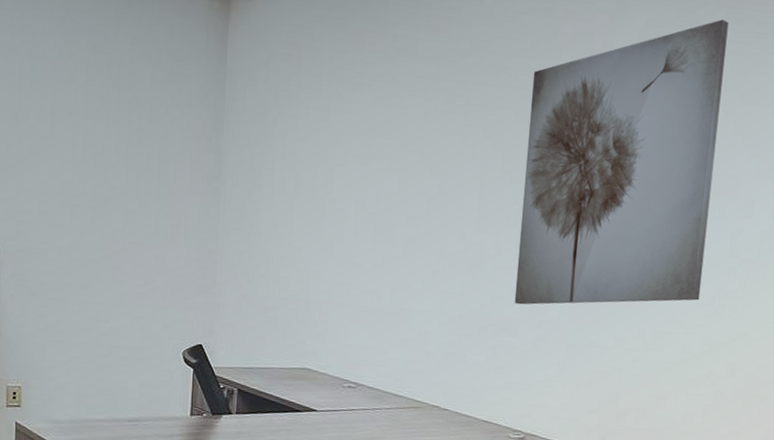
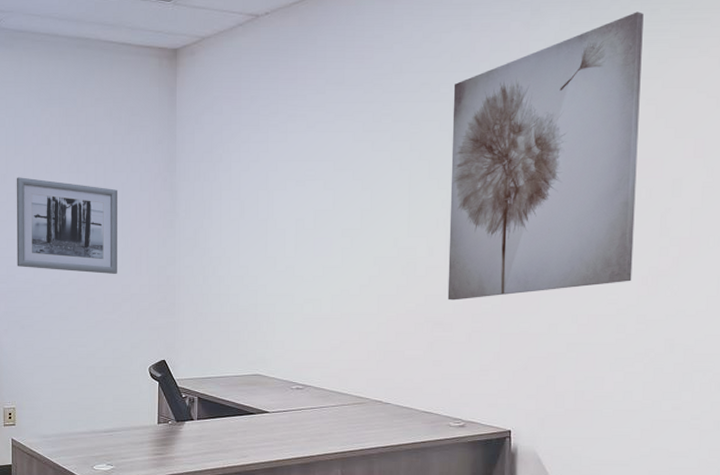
wall art: none [28,117,154,242] -> present [16,177,117,274]

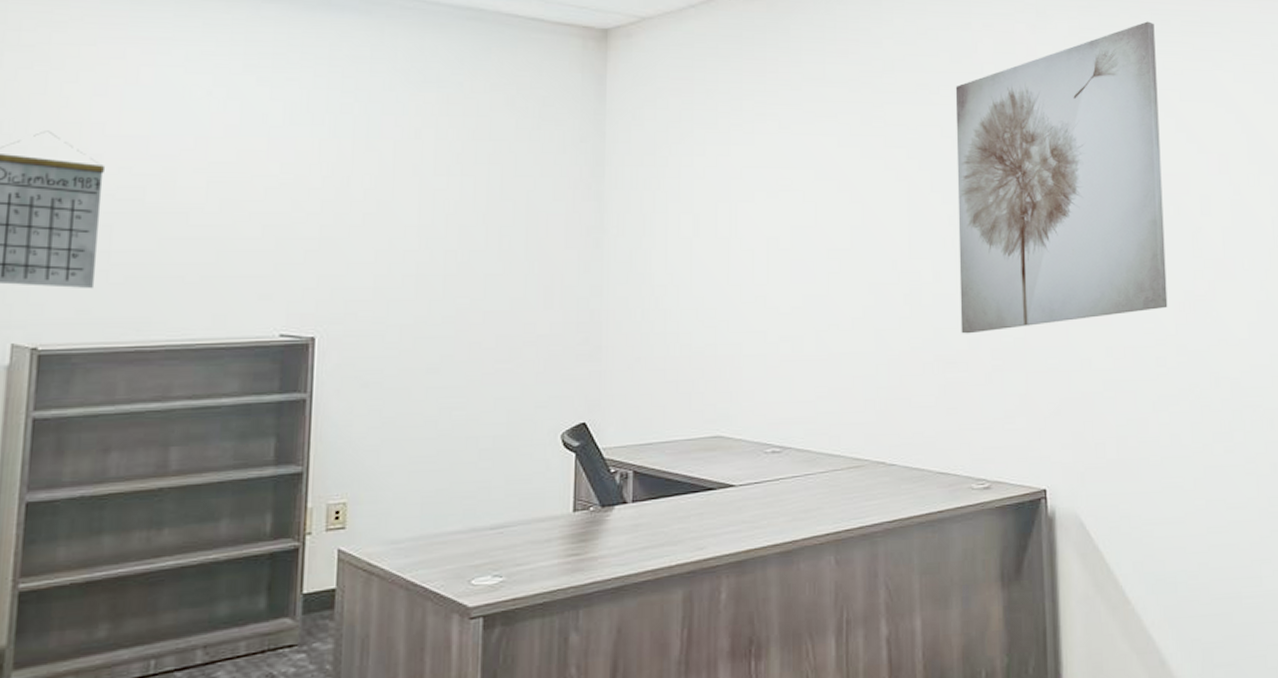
wall art: present [16,177,117,274] -> none [360,180,520,309]

